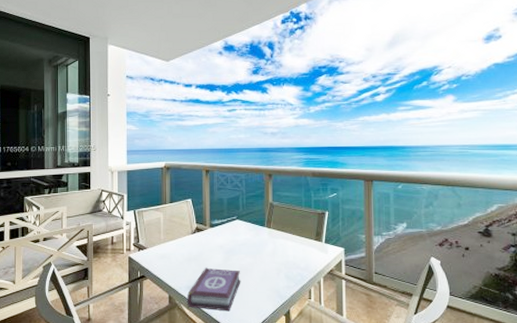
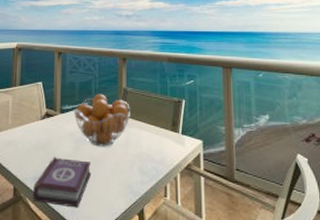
fruit basket: none [222,208,277,257] -> present [73,93,130,147]

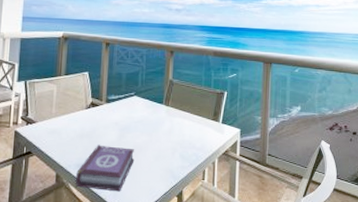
fruit basket: present [73,93,130,147] -> none [119,84,175,135]

